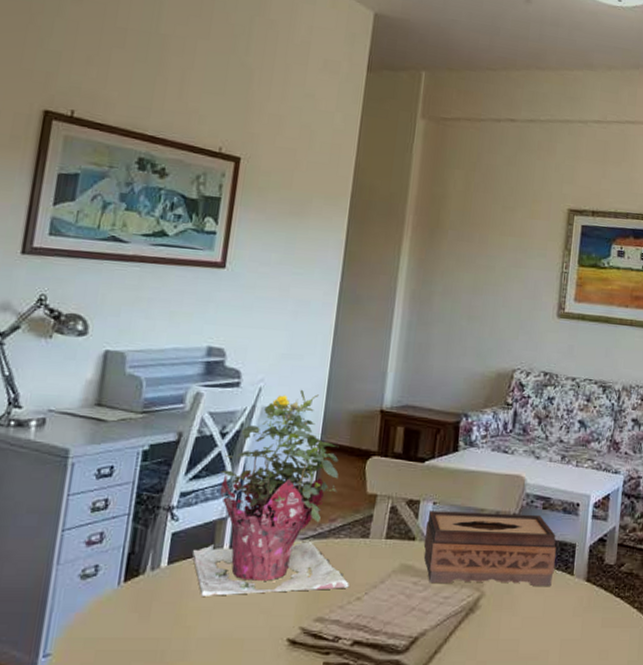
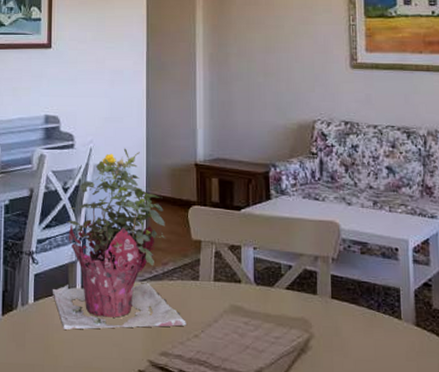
tissue box: present [423,510,556,586] -> none [250,255,381,329]

